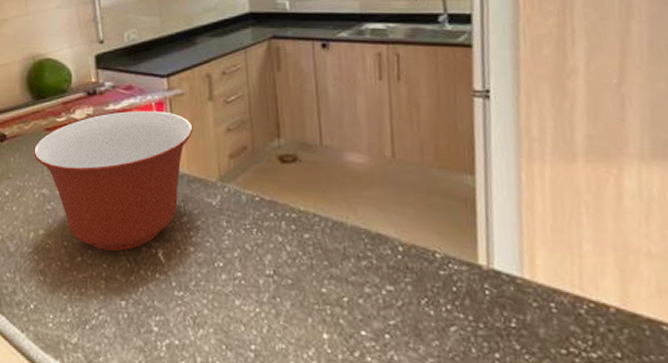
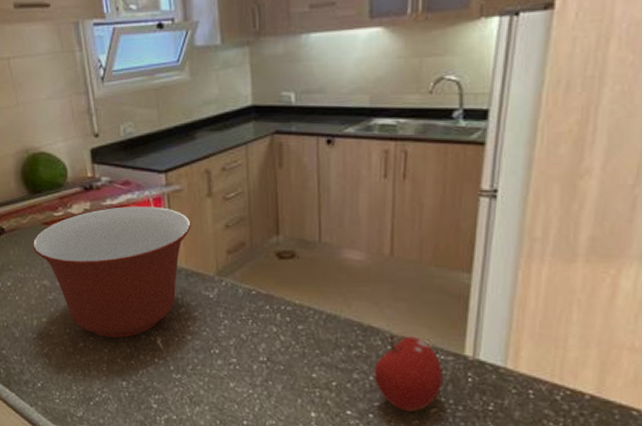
fruit: none [386,243,459,332] -> present [374,335,443,412]

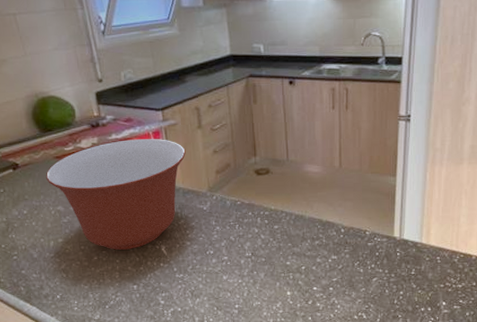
fruit: present [374,335,443,412] -> none [332,226,380,283]

